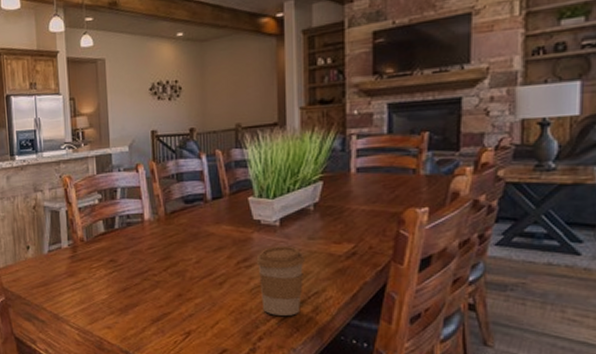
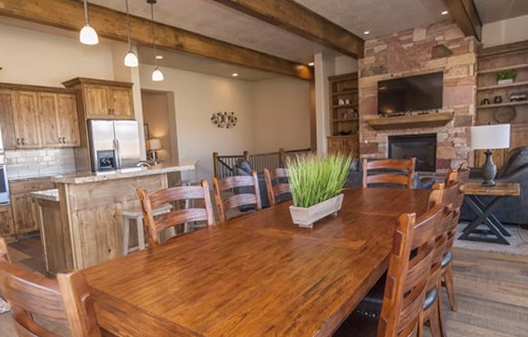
coffee cup: present [256,245,305,316] -> none [295,243,331,297]

